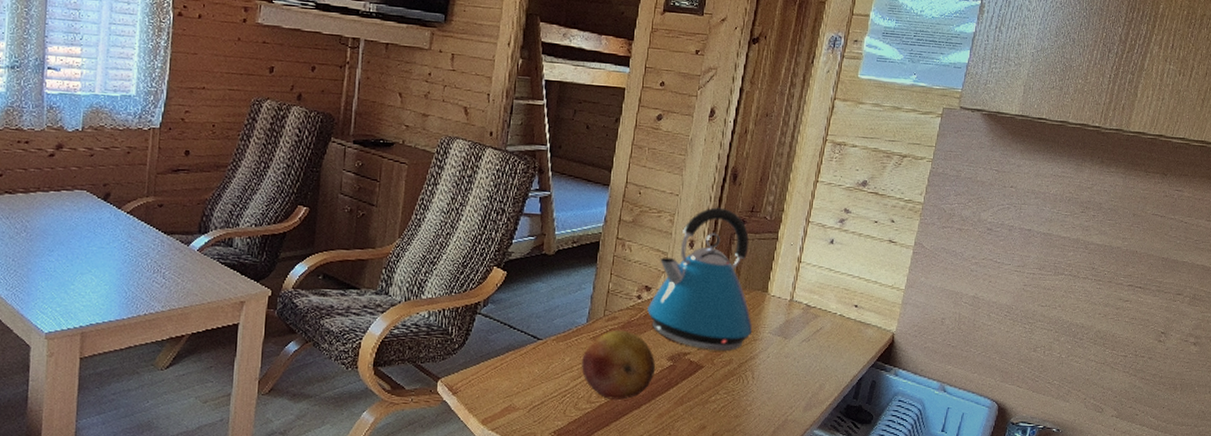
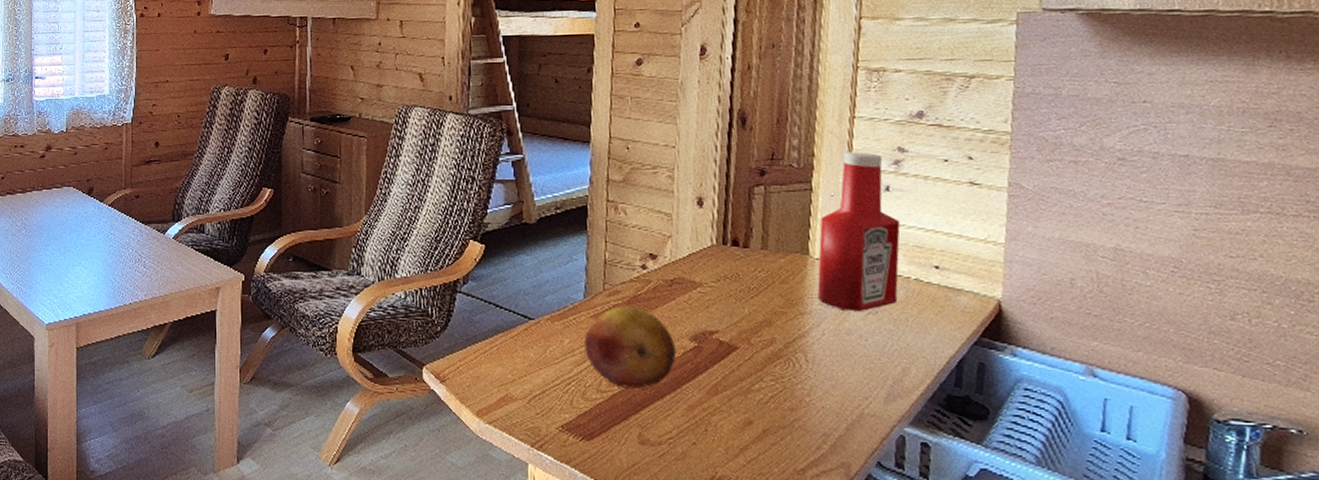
kettle: present [647,207,753,351] -> none [656,157,797,328]
ketchup bottle: none [769,209,836,339] -> present [817,152,900,311]

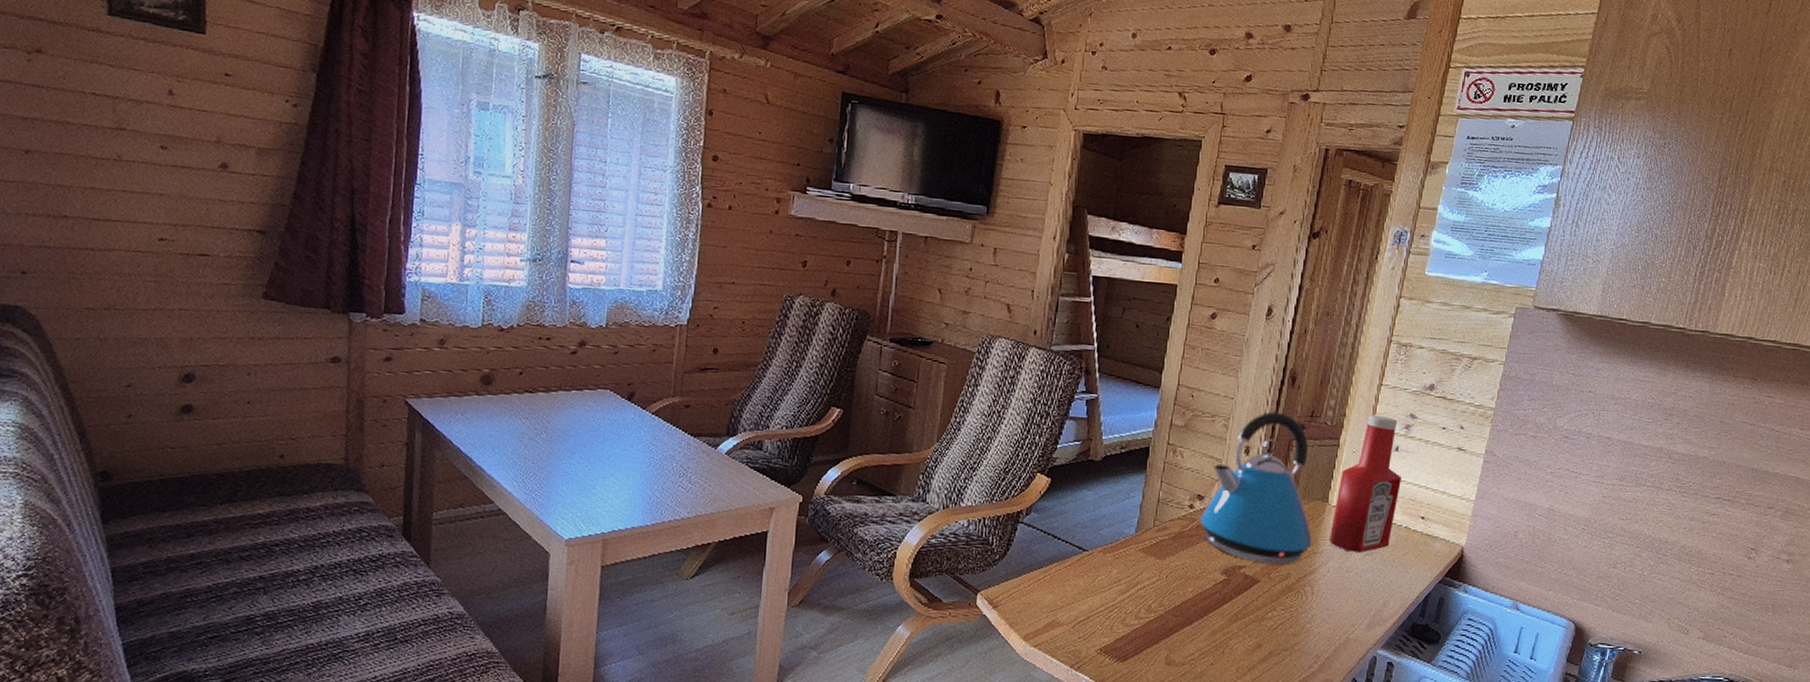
fruit: present [584,306,677,389] -> none [1130,541,1209,616]
kettle: none [656,157,797,328] -> present [1200,411,1312,564]

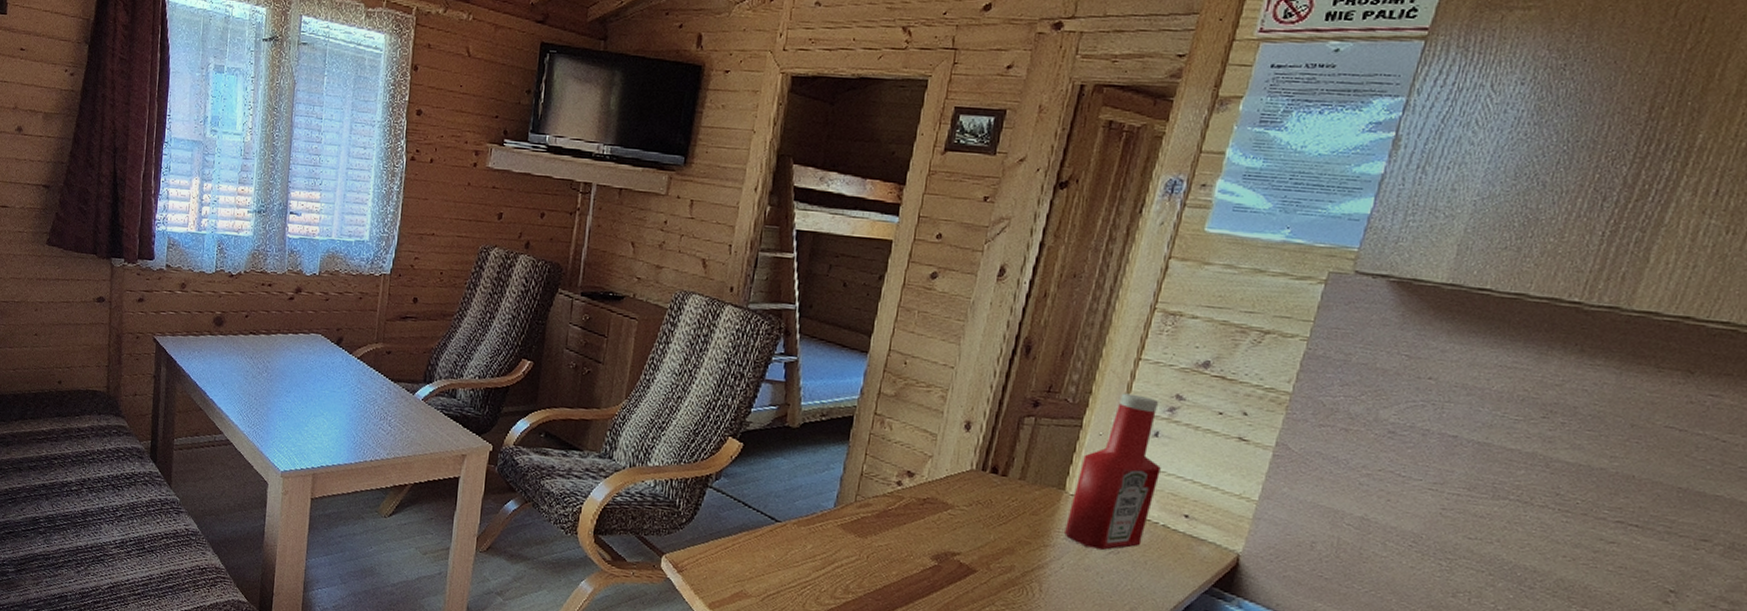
kettle: present [1200,411,1312,564] -> none [909,384,1044,556]

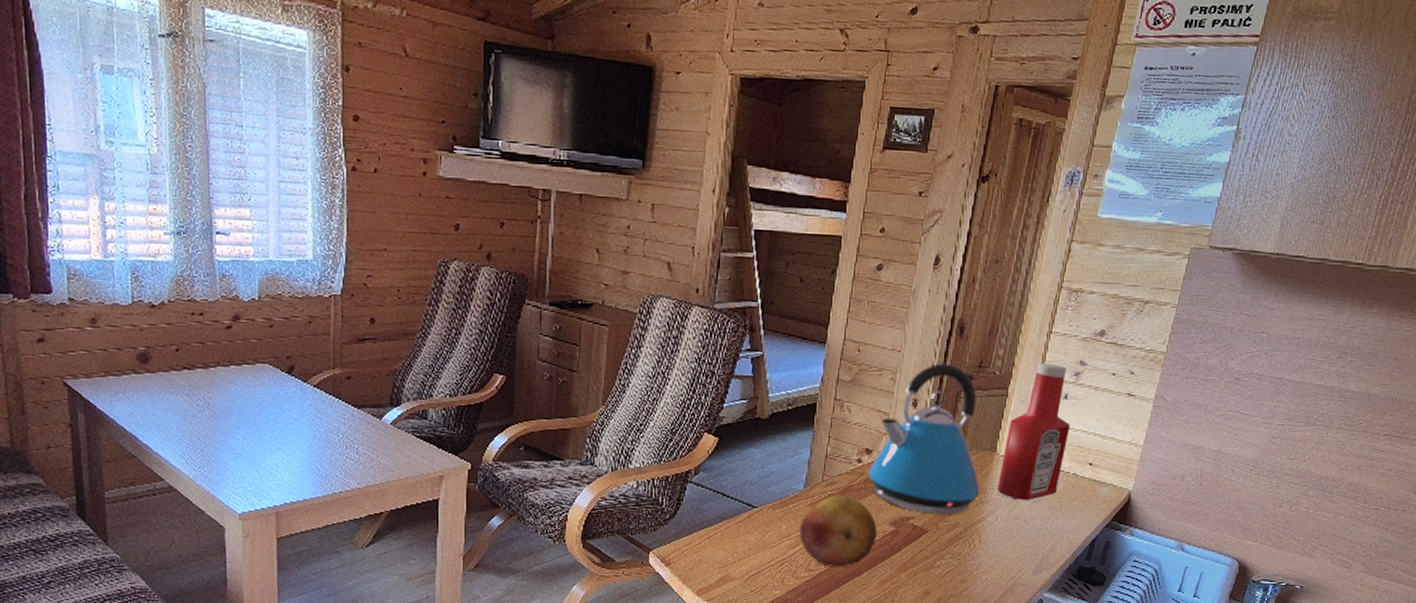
fruit: none [826,518,916,599] -> present [799,495,878,567]
kettle: none [909,384,1044,556] -> present [868,363,980,515]

